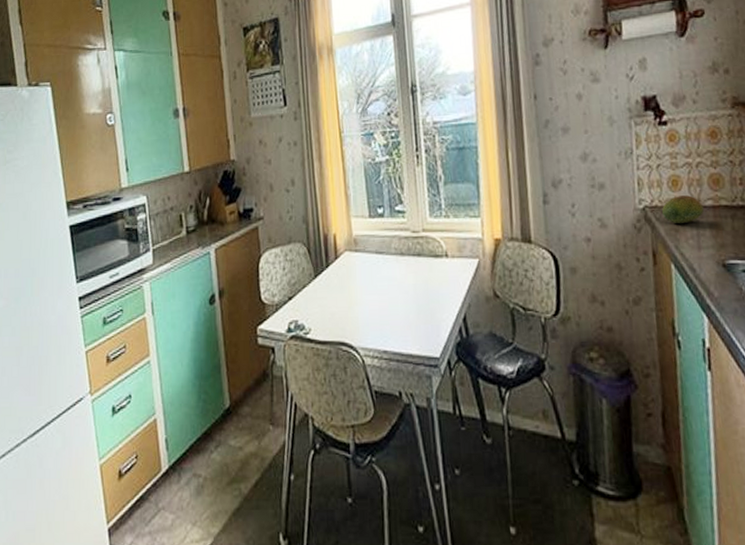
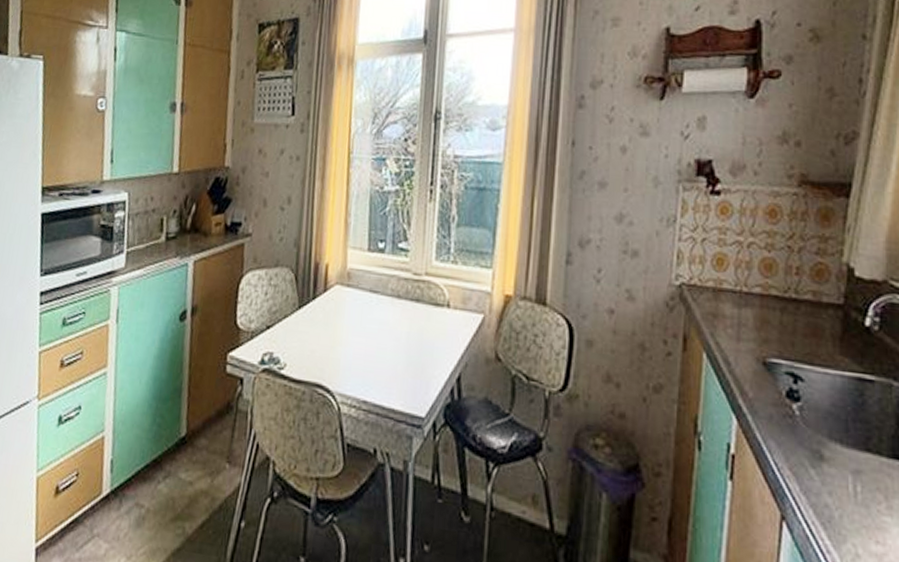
fruit: present [662,195,705,223] -> none [701,277,751,309]

